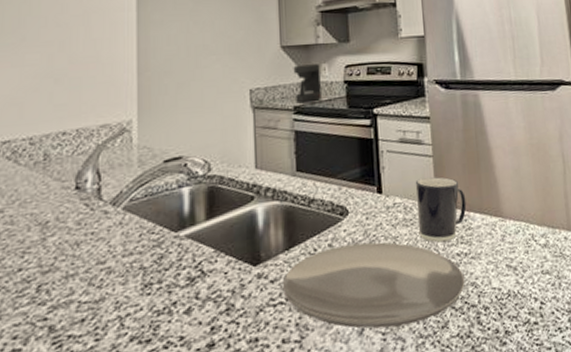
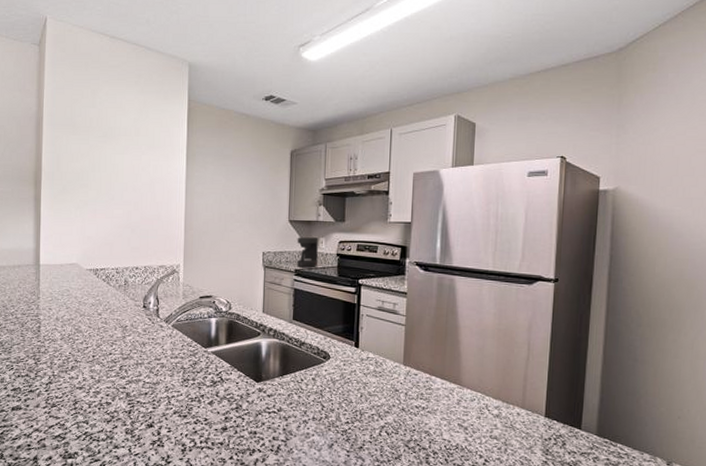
plate: present [282,242,465,329] -> none [276,381,420,450]
mug: present [415,176,467,242] -> none [385,342,430,395]

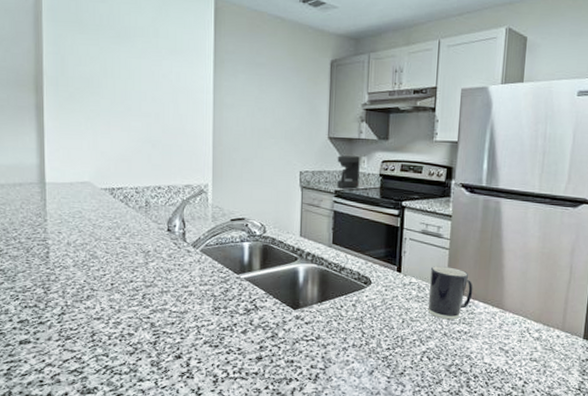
mug: none [385,342,430,395] -> present [427,266,473,320]

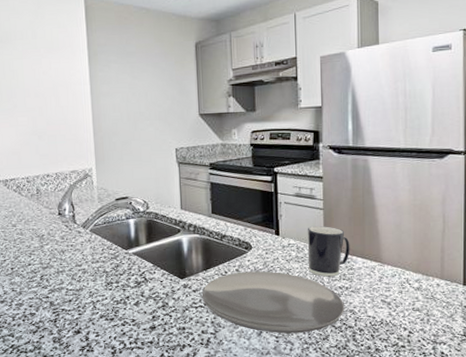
plate: none [314,307,461,376] -> present [201,271,345,334]
coffee maker: present [337,155,360,189] -> none [209,129,232,161]

